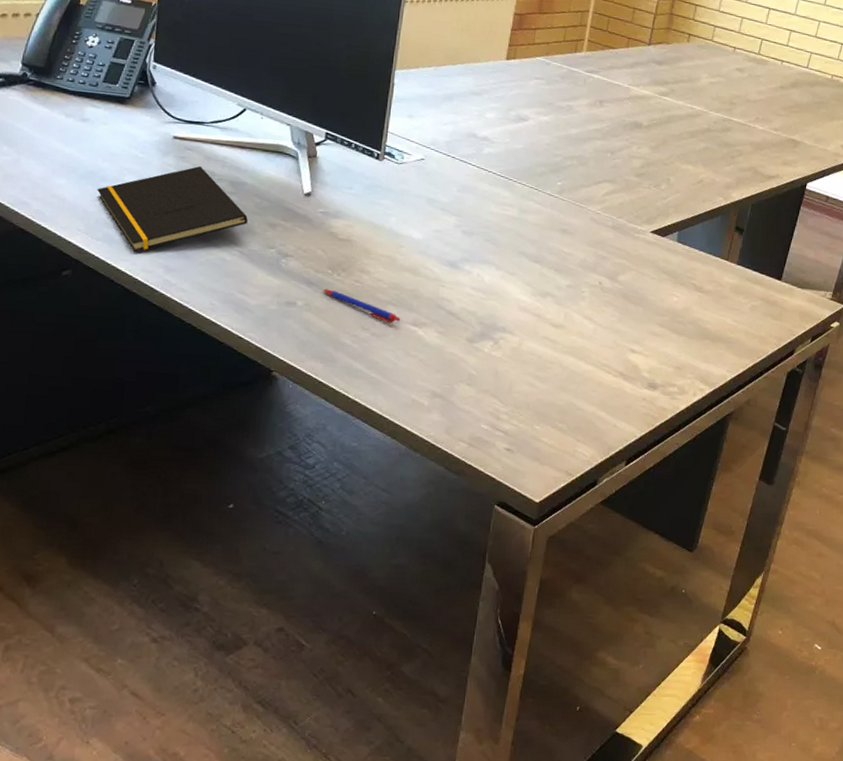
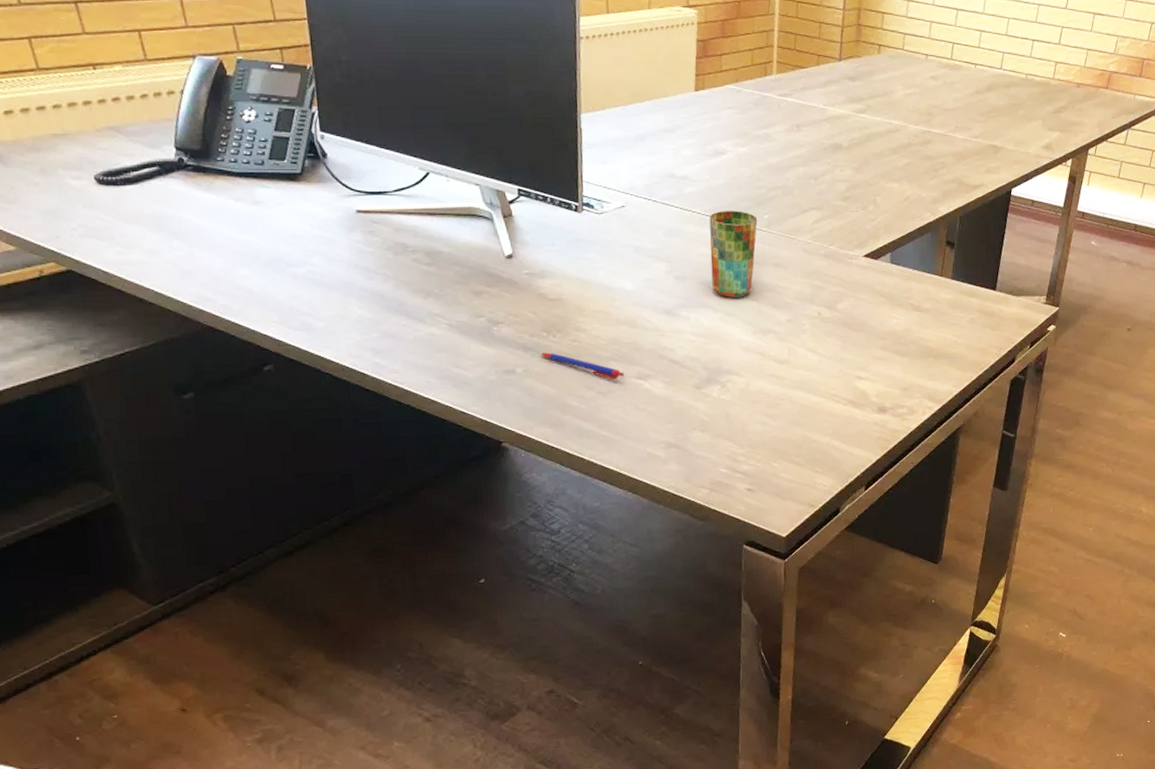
notepad: present [97,165,248,252] -> none [284,238,451,337]
cup: none [498,173,551,258] -> present [709,211,758,298]

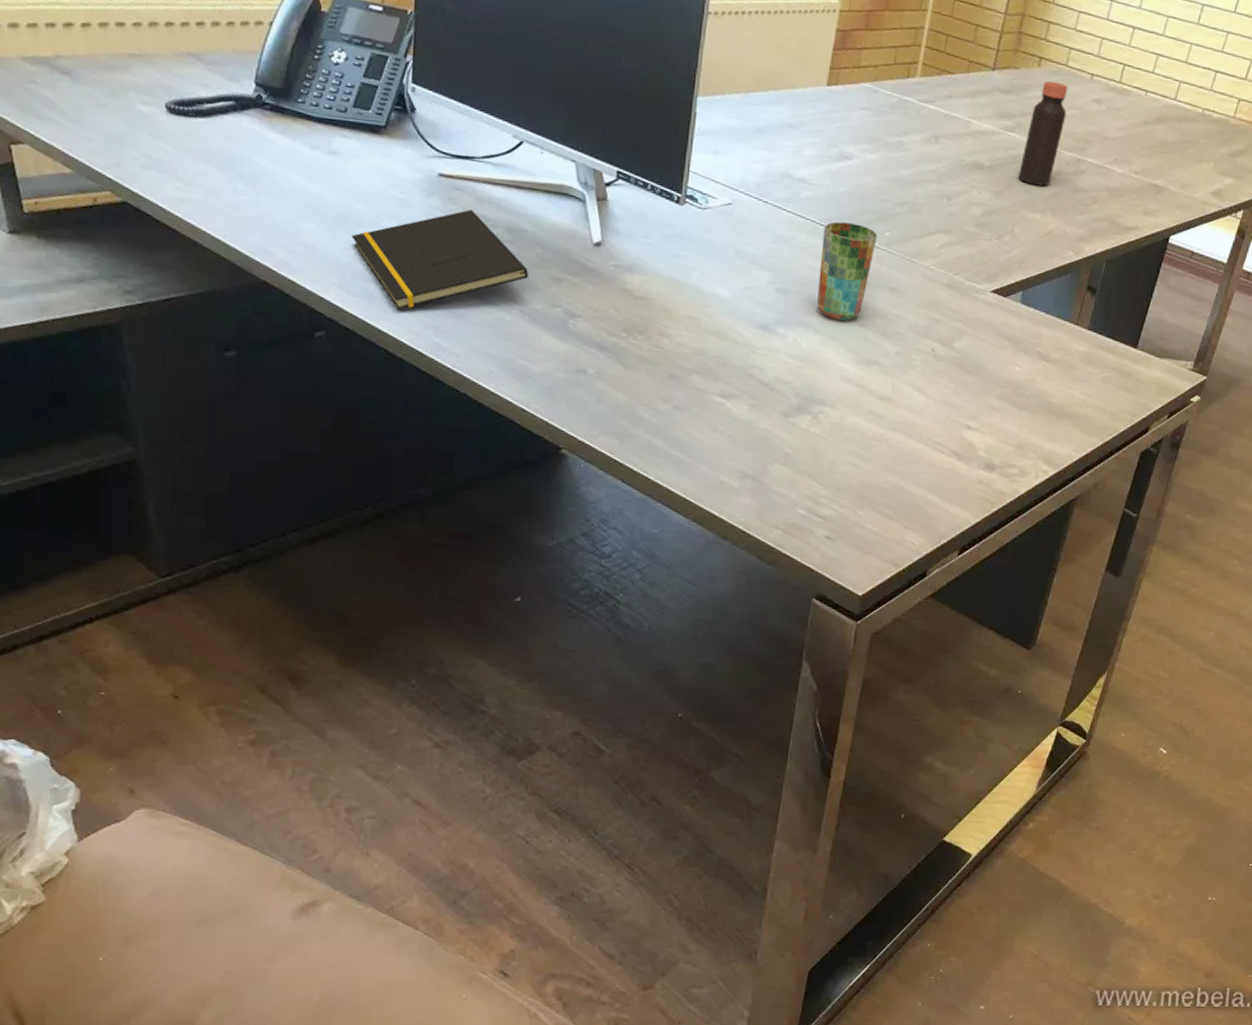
notepad: none [284,238,451,337] -> present [351,209,528,310]
pen: present [540,352,625,380] -> none [616,354,707,395]
bottle: none [874,64,909,158] -> present [1018,80,1068,187]

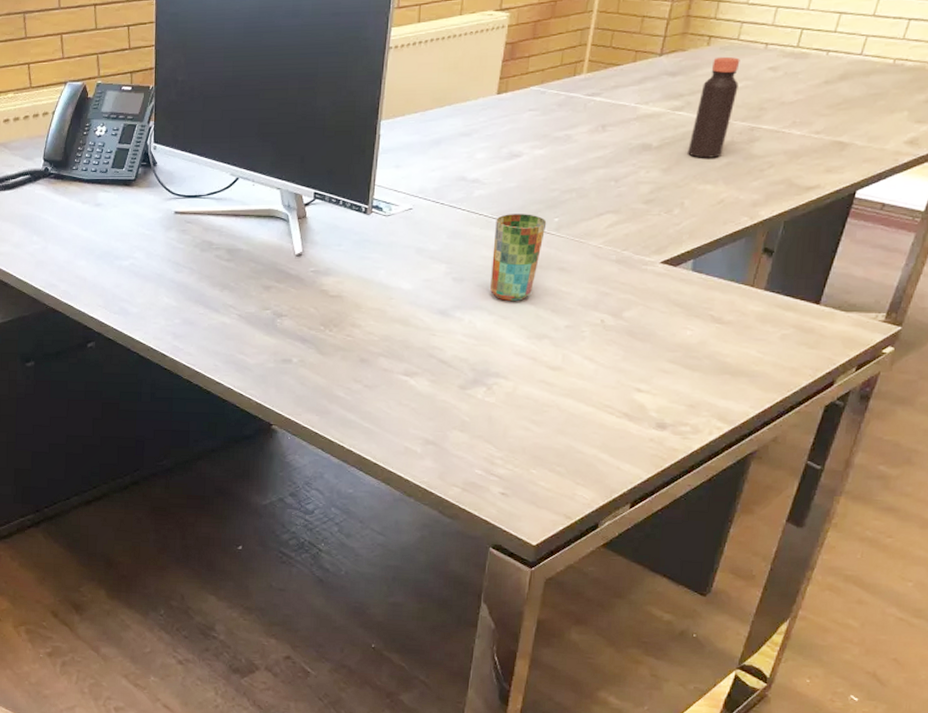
notepad: present [351,209,528,310] -> none [112,237,244,322]

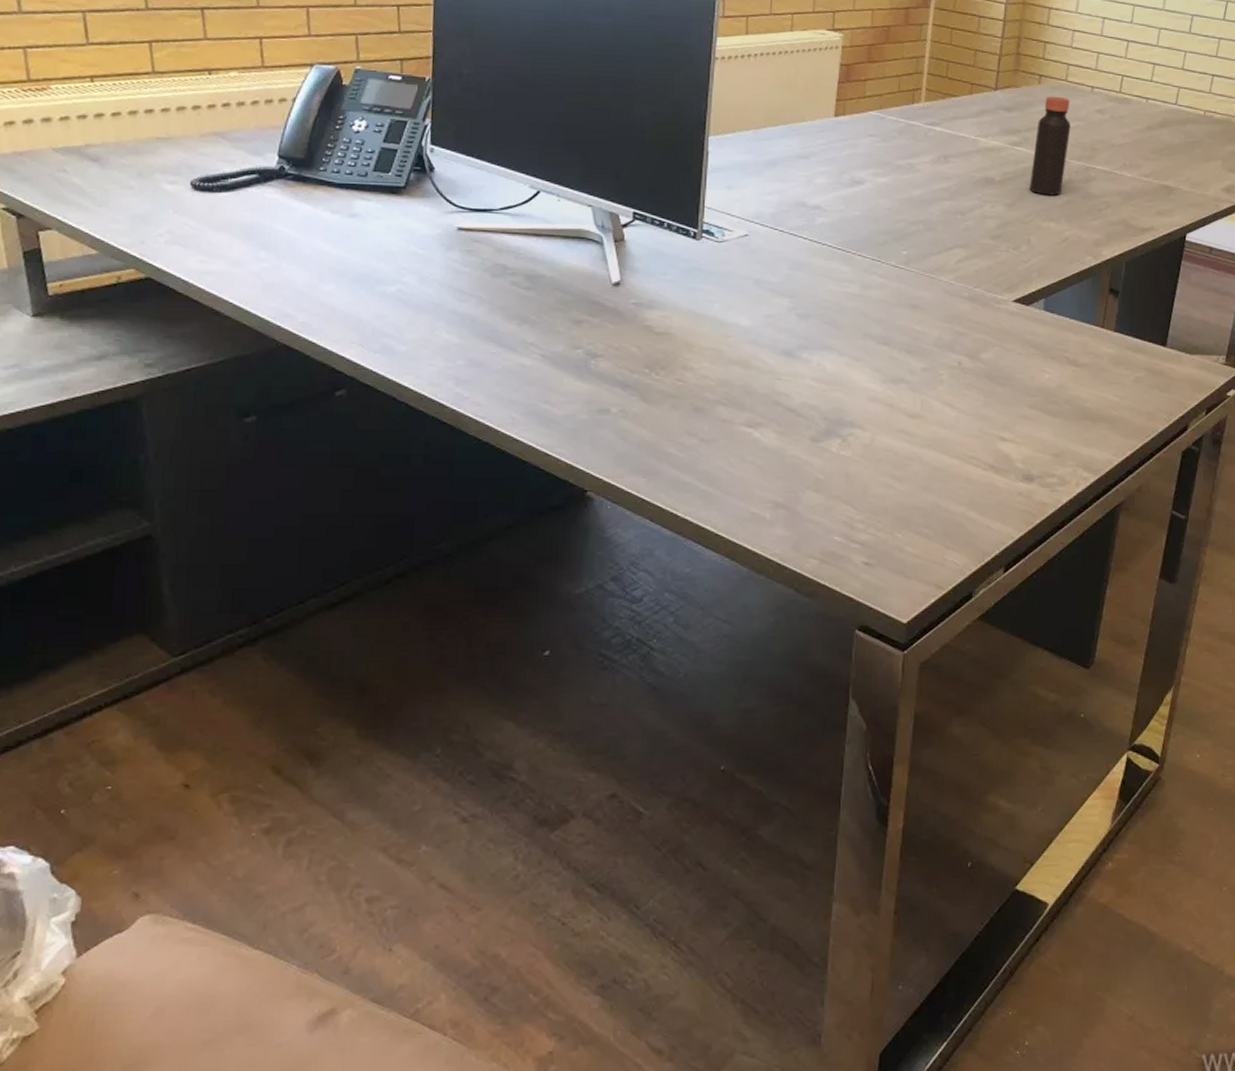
cup: present [490,214,547,301] -> none [839,245,895,340]

